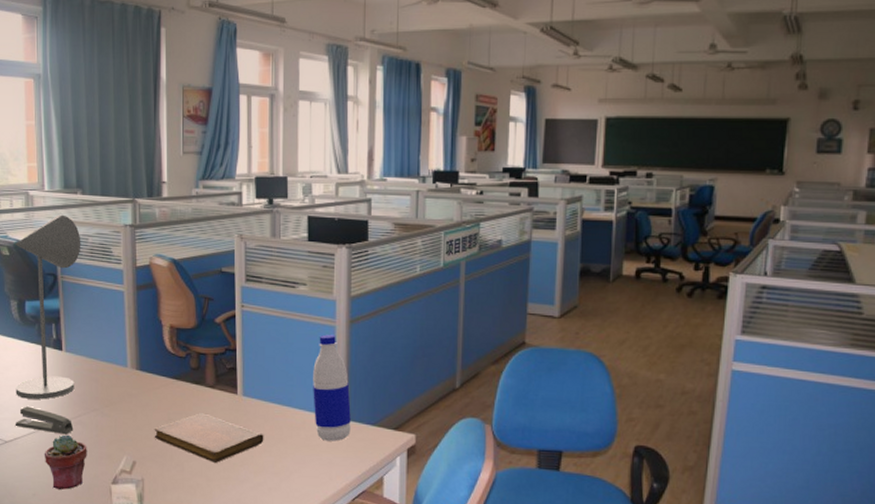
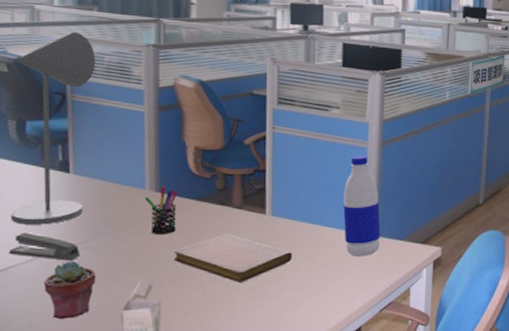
pen holder: none [126,364,156,412] -> present [144,186,178,234]

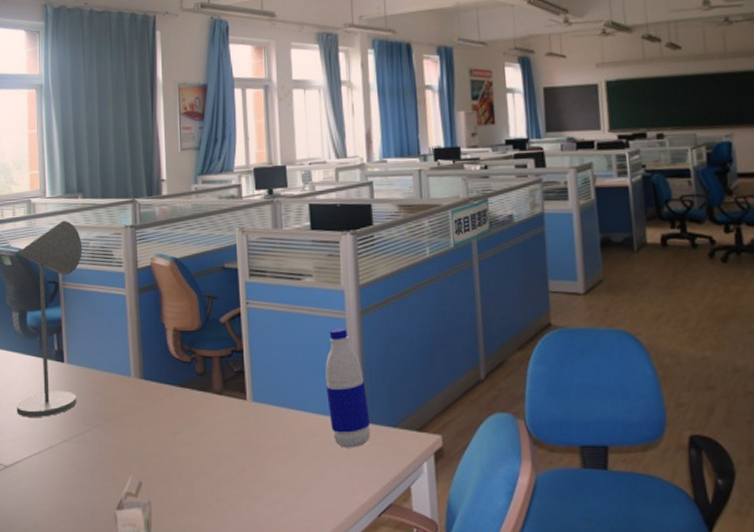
stapler: present [8,232,81,261] -> none [15,426,76,455]
potted succulent: present [43,261,96,319] -> none [45,455,91,518]
pen holder: present [144,186,178,234] -> none [130,372,161,425]
notebook: present [173,234,293,282] -> none [160,423,278,479]

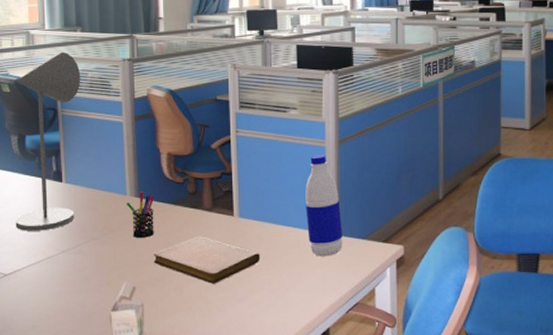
pen holder: none [130,372,161,425] -> present [126,191,155,238]
notebook: none [160,423,278,479] -> present [153,236,260,284]

